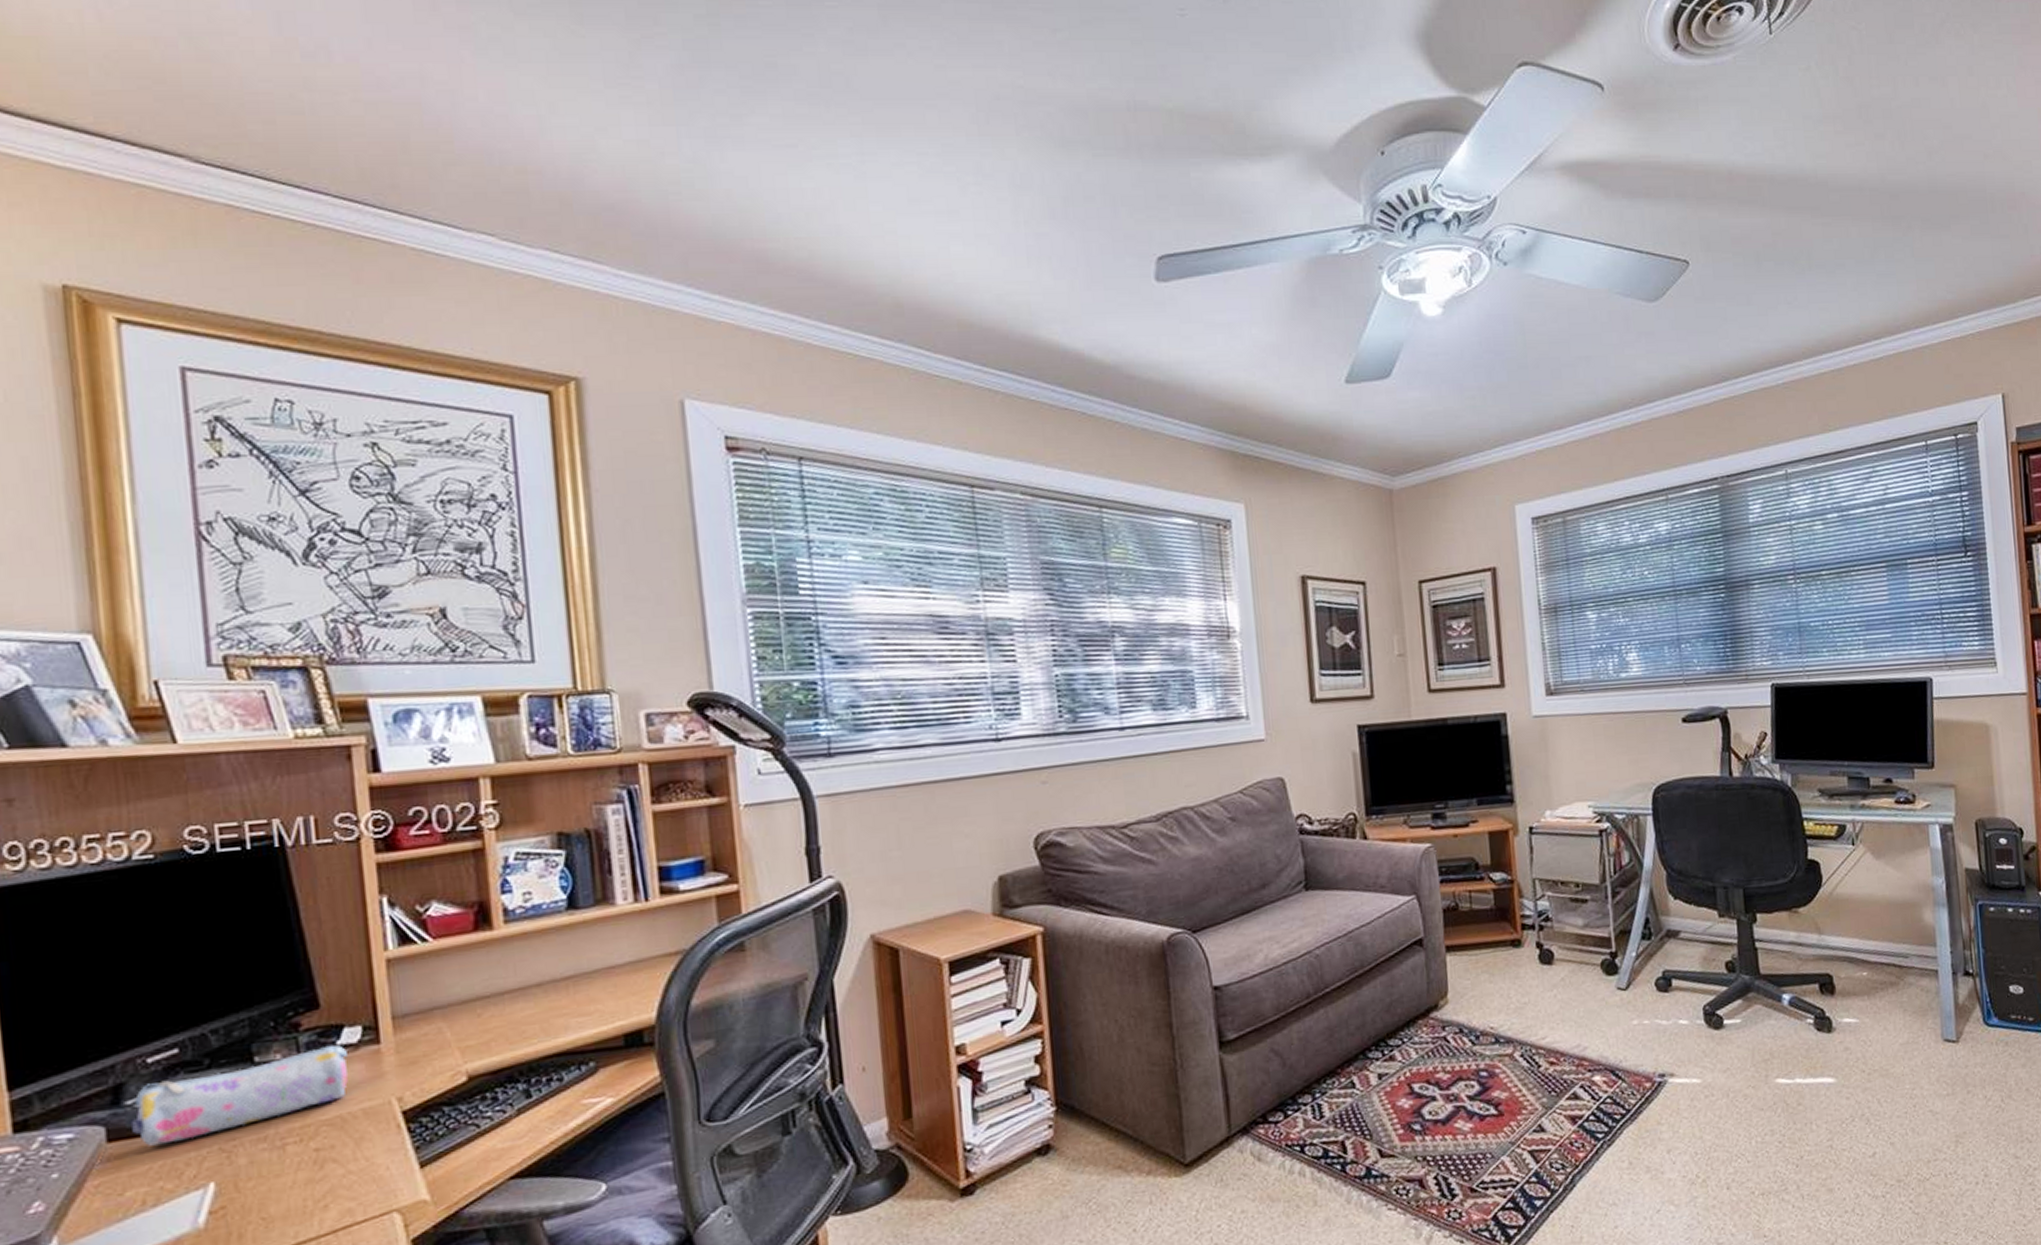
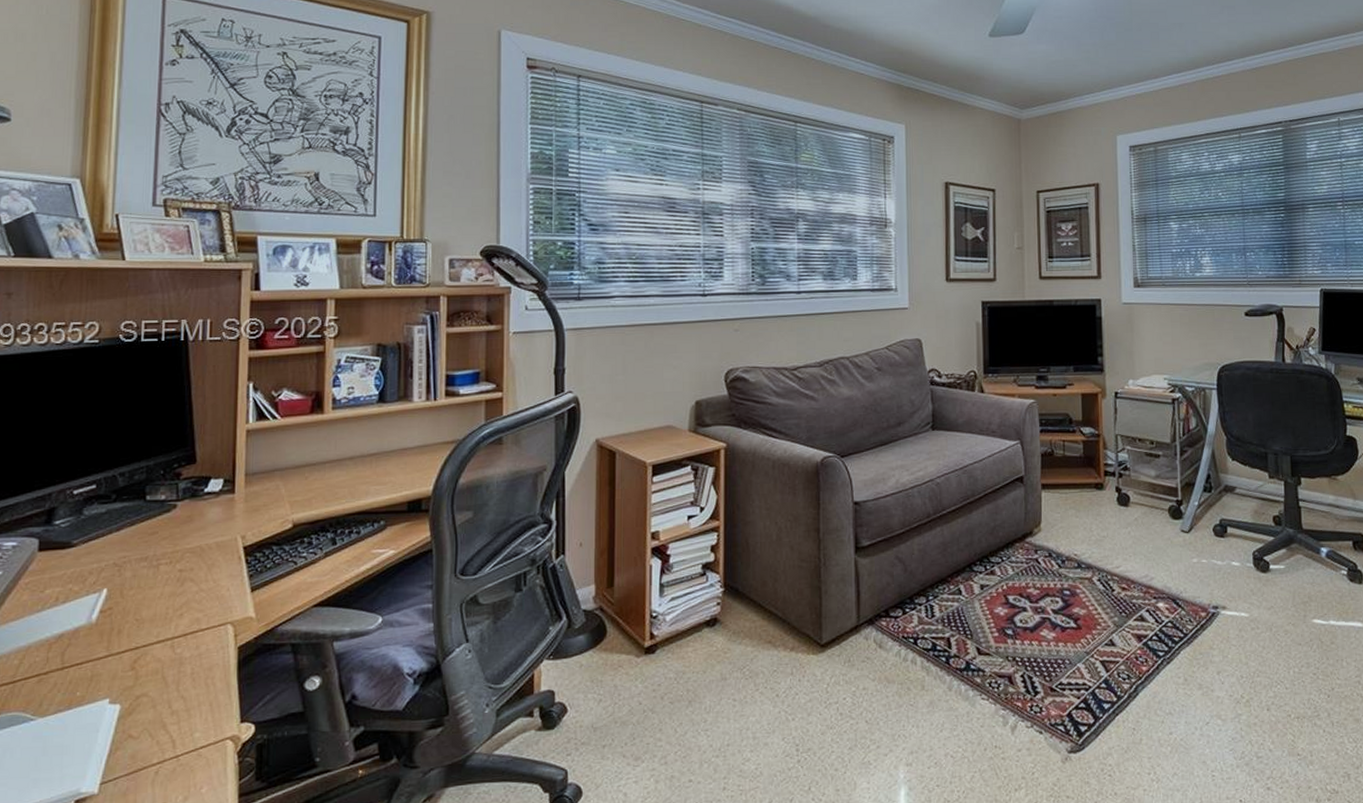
pencil case: present [130,1045,348,1146] -> none [56,491,211,557]

